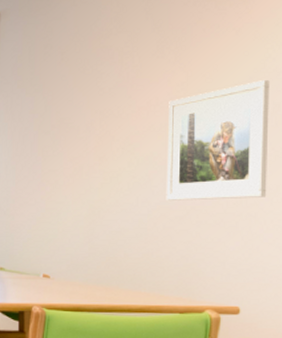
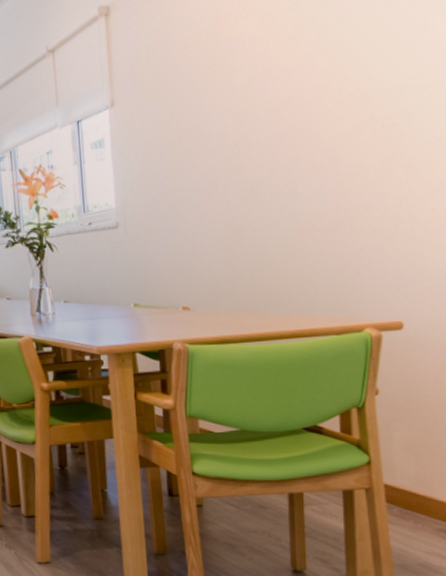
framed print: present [166,80,270,201] -> none [312,55,429,209]

